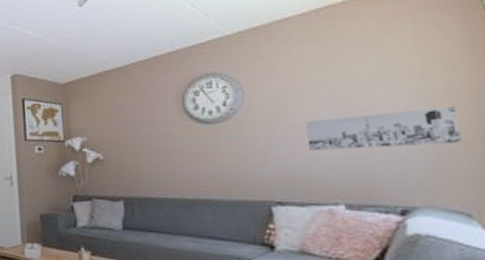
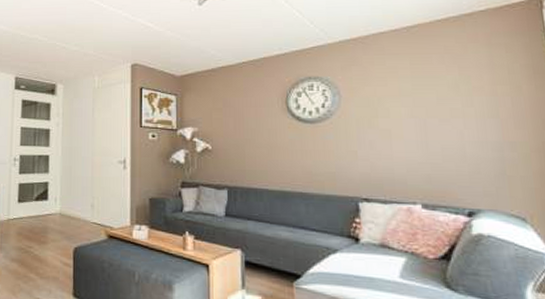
wall art: present [304,107,463,151] -> none [391,123,522,155]

